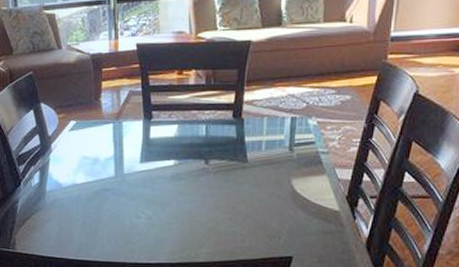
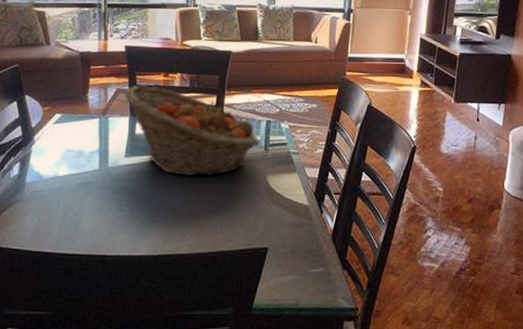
fruit basket: none [136,85,282,181] -> present [123,85,259,176]

